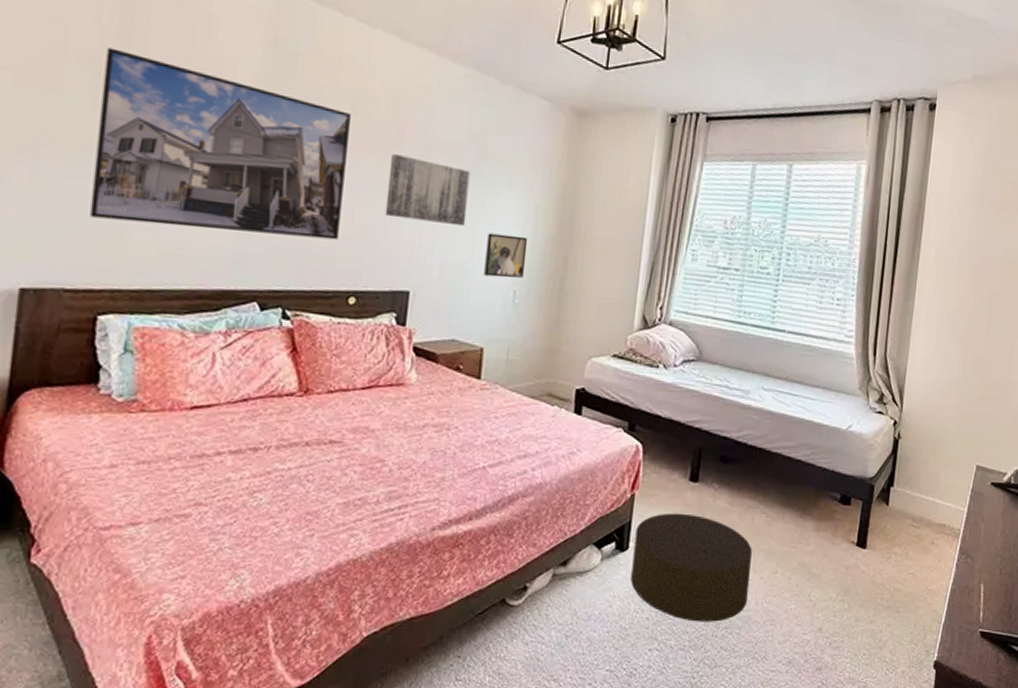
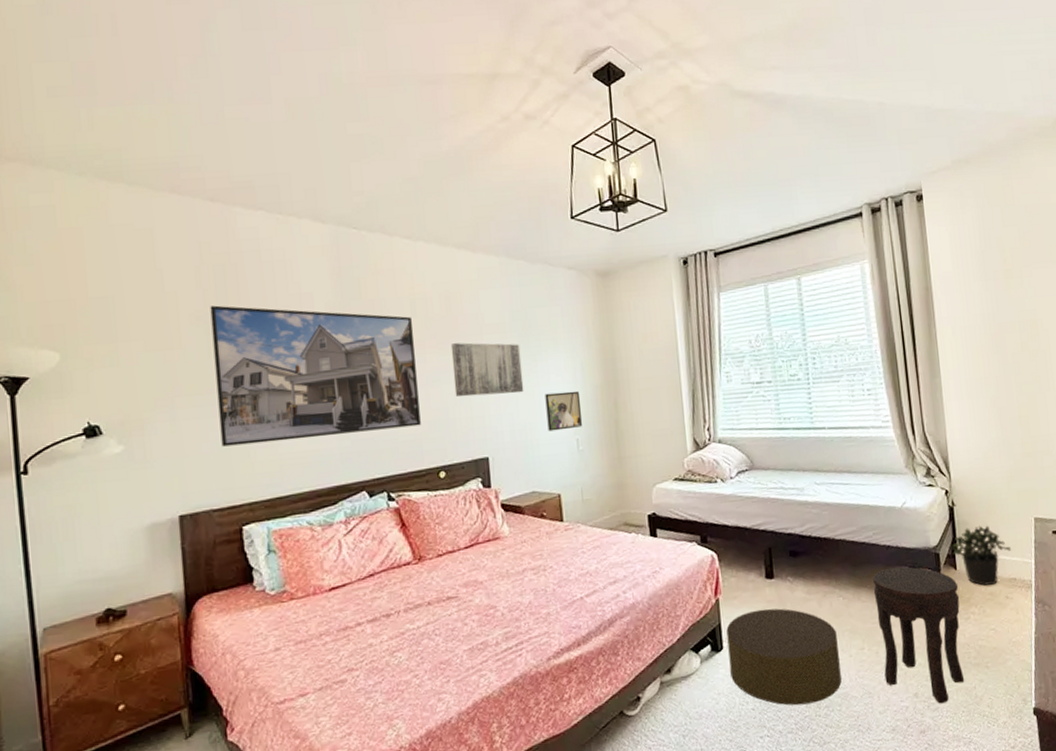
side table: none [792,491,887,643] -> present [872,567,965,704]
potted plant: none [886,463,948,528] -> present [949,525,1012,586]

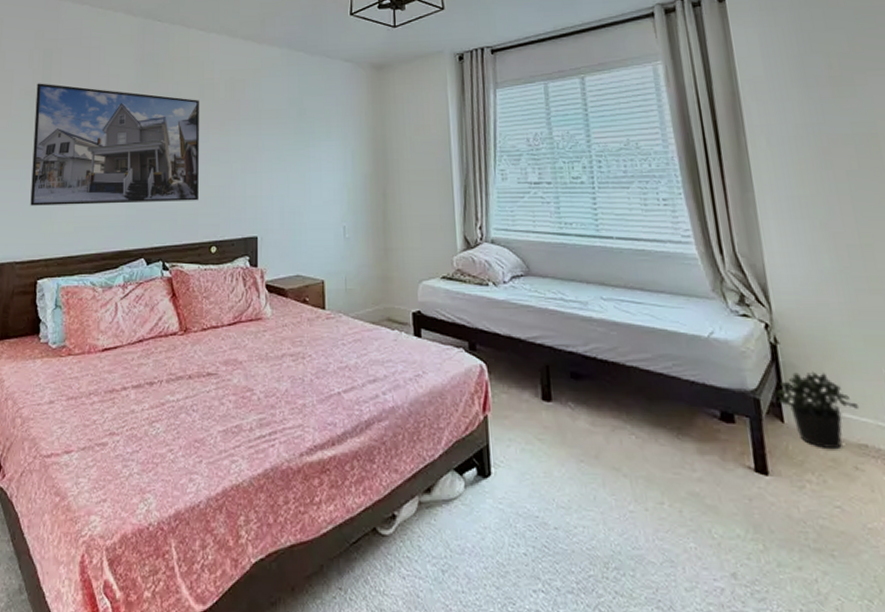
wall art: present [450,342,524,397] -> none [231,126,296,177]
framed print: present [545,390,582,432] -> none [315,178,350,216]
storage ottoman: present [726,608,842,706] -> none [495,435,635,561]
side table: present [872,567,965,704] -> none [672,408,802,594]

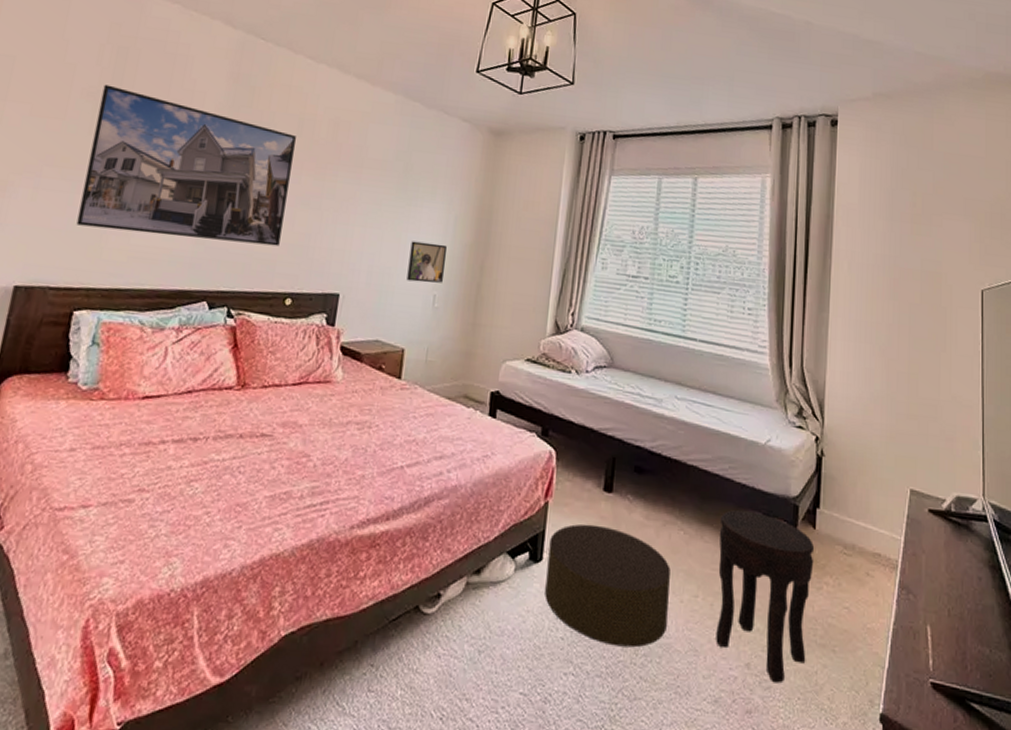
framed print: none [315,178,350,216] -> present [406,241,447,283]
storage ottoman: none [495,435,635,561] -> present [545,524,671,648]
side table: none [672,408,802,594] -> present [716,509,815,684]
potted plant: present [772,371,860,450] -> none [811,484,881,557]

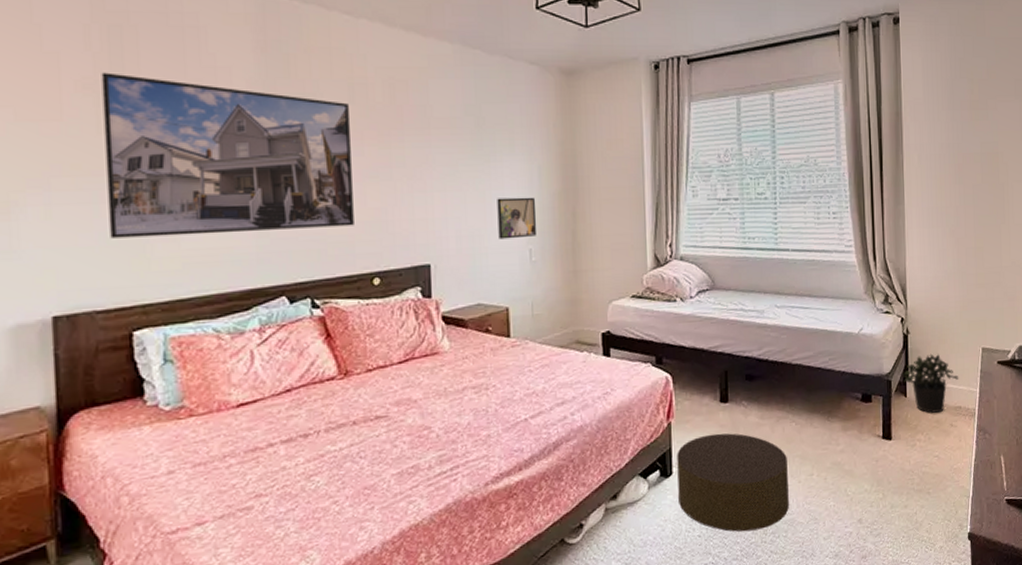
side table: present [716,509,815,684] -> none [825,393,908,530]
potted plant: none [811,484,881,557] -> present [901,353,959,414]

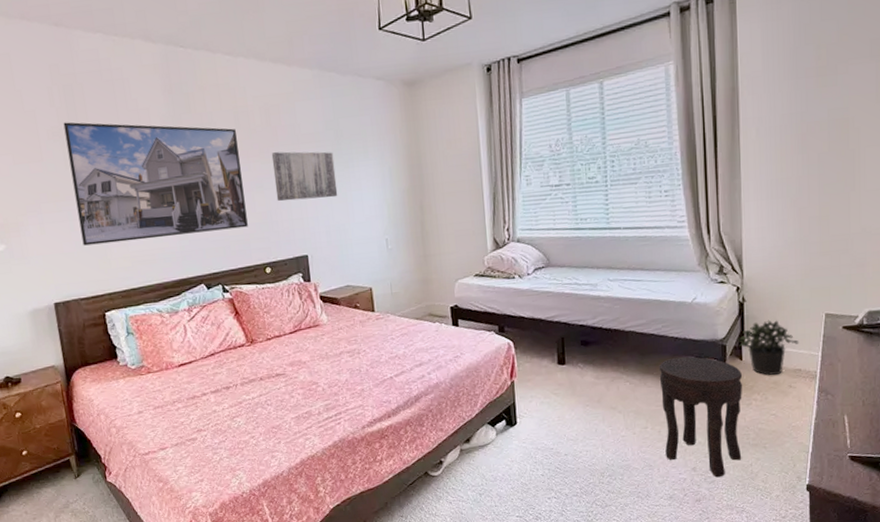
wall art: none [393,136,474,197] -> present [271,151,338,201]
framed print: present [497,197,536,240] -> none [356,194,391,232]
storage ottoman: present [677,433,789,532] -> none [520,390,625,474]
side table: none [825,393,908,530] -> present [658,356,743,478]

